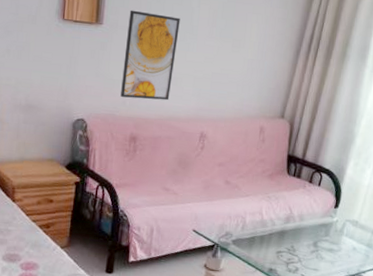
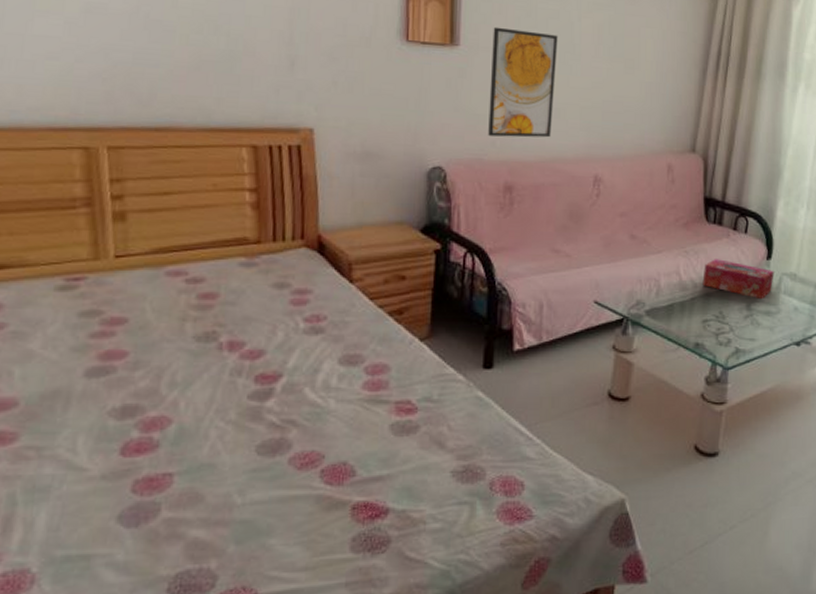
tissue box: none [279,204,340,238] -> present [702,259,774,298]

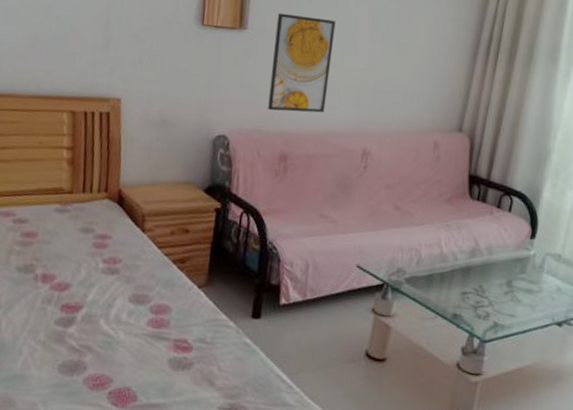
tissue box: present [702,259,774,298] -> none [463,234,538,276]

